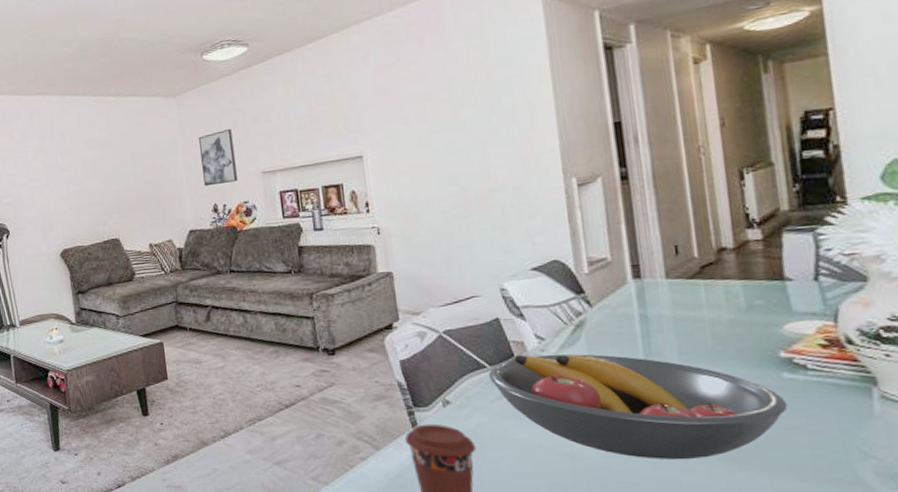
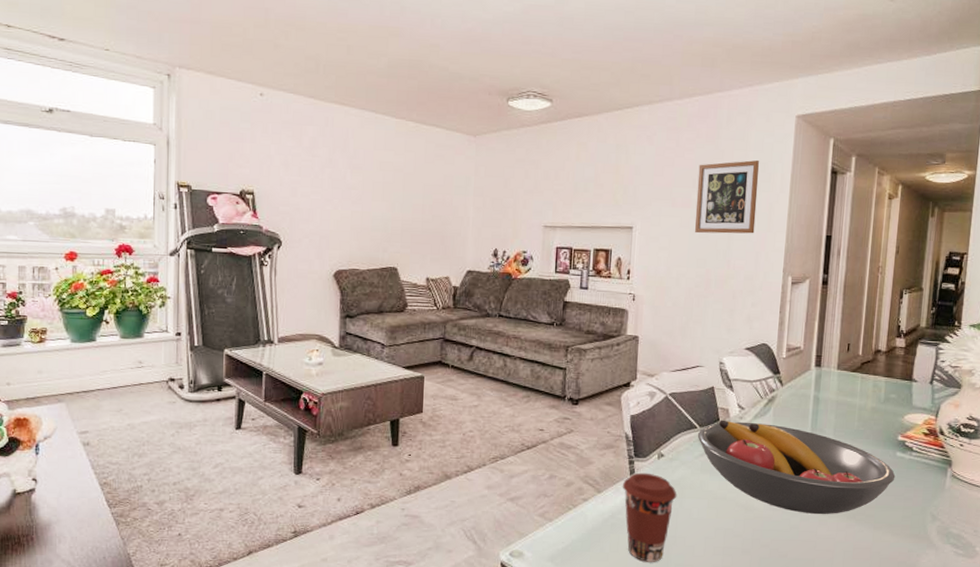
wall art: present [199,129,237,187] -> none [489,178,523,231]
wall art: none [428,55,515,148] -> present [695,160,760,234]

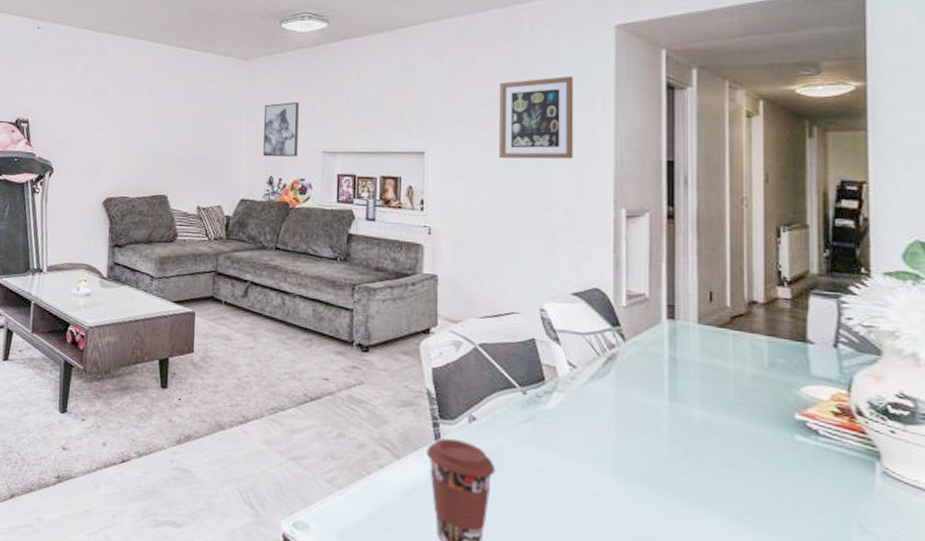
wall art: none [489,178,523,231] -> present [263,102,299,157]
fruit bowl: present [698,420,896,515] -> none [518,379,797,512]

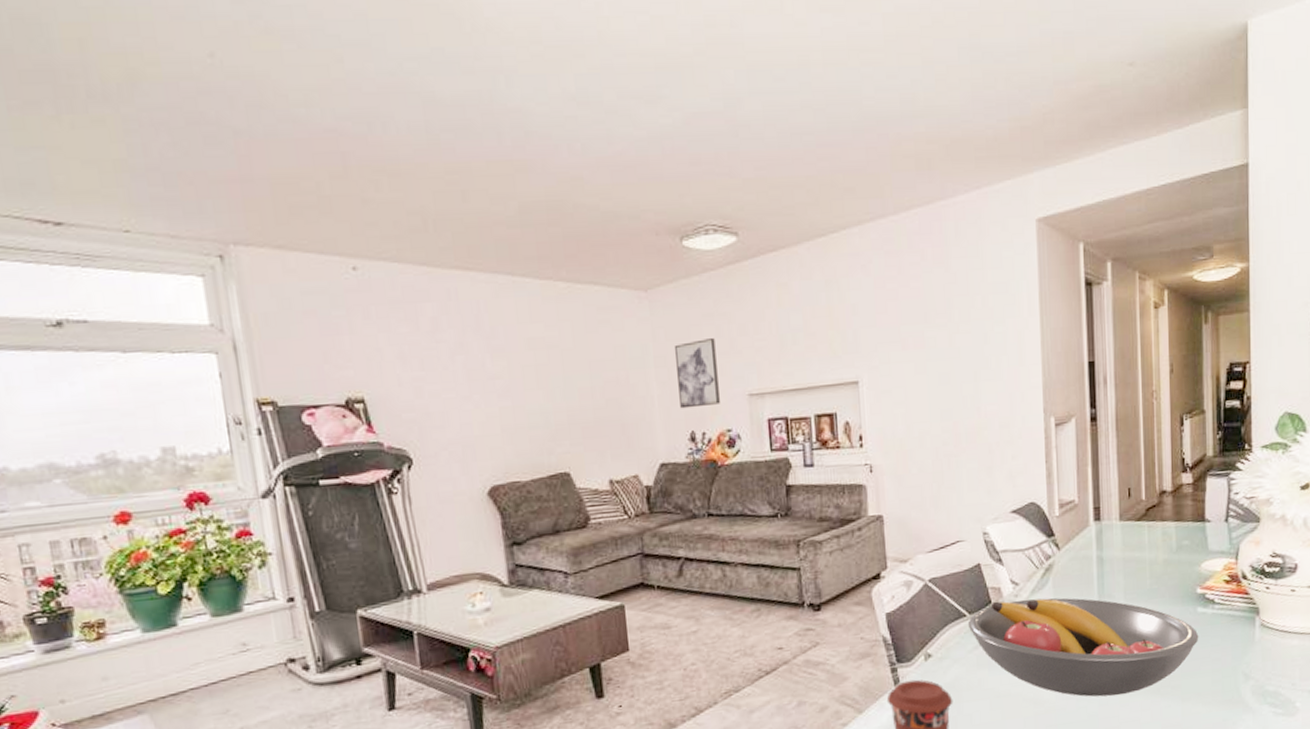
wall art: present [498,76,574,159] -> none [928,280,1005,378]
fruit bowl: none [518,379,797,512] -> present [969,598,1199,697]

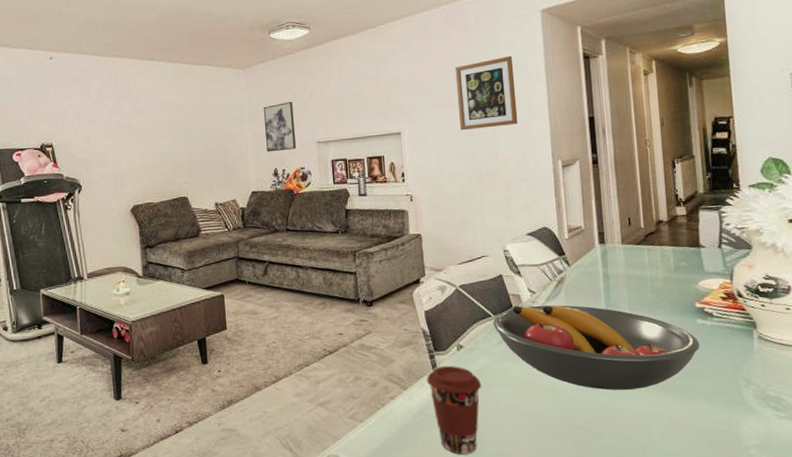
wall art: none [928,280,1005,378] -> present [455,56,518,130]

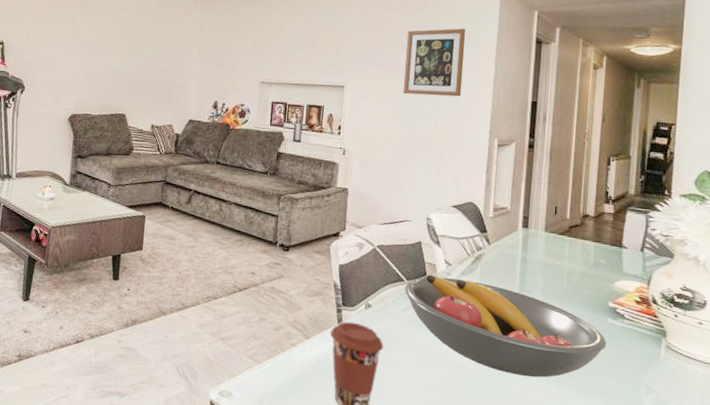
wall art: present [264,102,296,152] -> none [210,38,243,85]

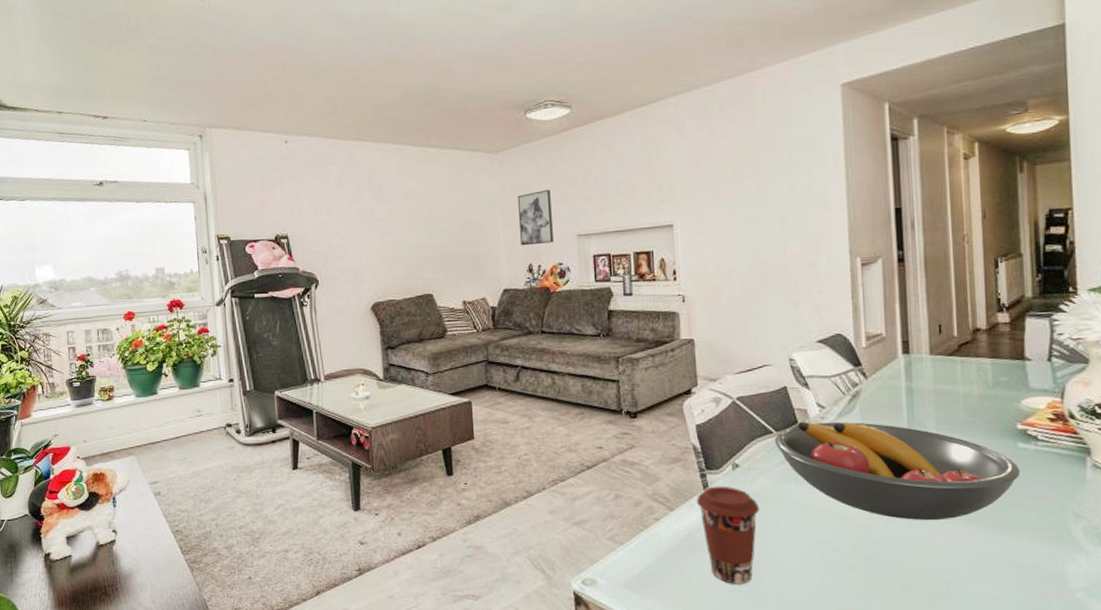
wall art: none [210,38,243,85] -> present [518,190,553,246]
wall art: present [403,28,466,97] -> none [737,138,810,222]

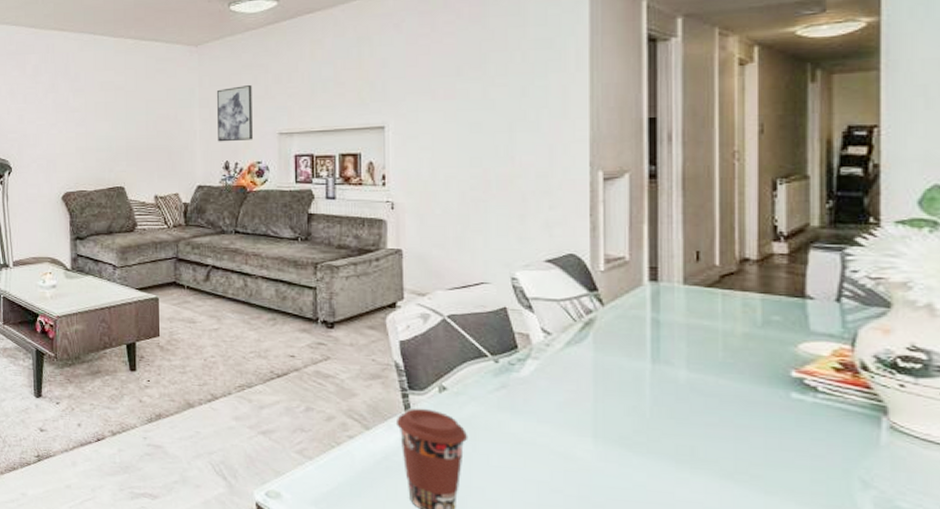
fruit bowl: present [775,421,1021,521] -> none [490,347,793,471]

